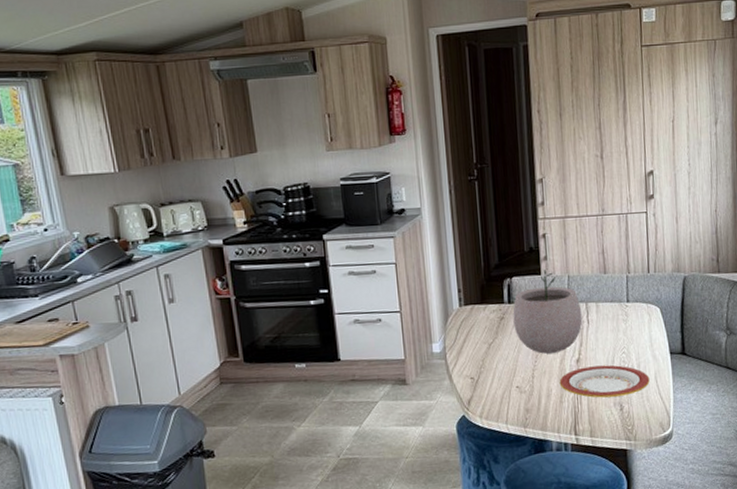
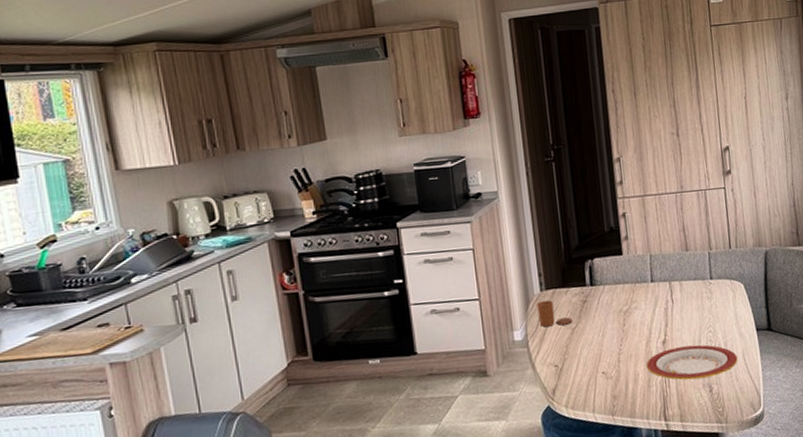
candle: none [455,316,490,341] -> present [537,300,573,328]
plant pot: present [513,270,583,354] -> none [595,250,667,337]

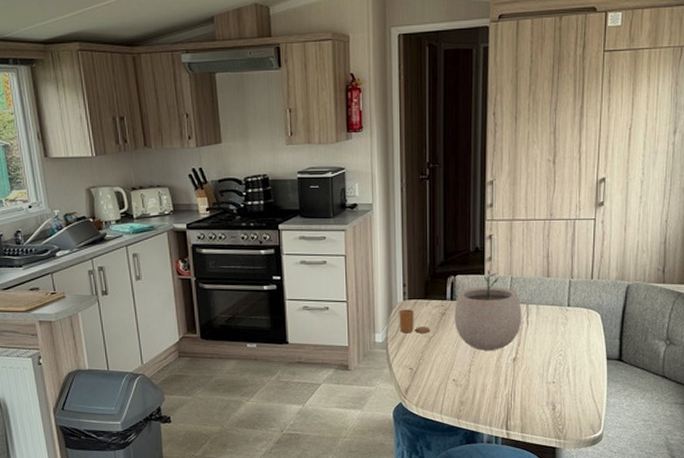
plant pot: none [595,250,667,337] -> present [454,270,522,351]
plate: present [646,345,738,380] -> none [494,365,584,397]

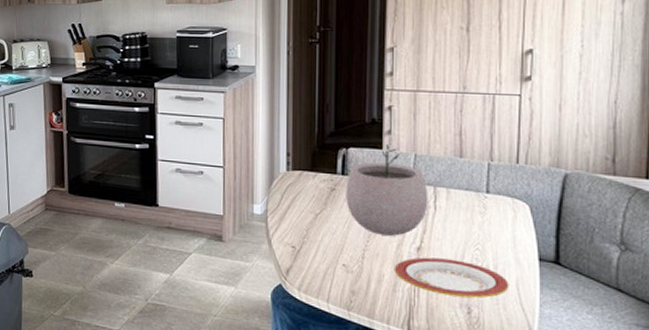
candle: present [399,309,430,333] -> none [281,181,317,209]
plate: none [494,365,584,397] -> present [394,257,509,298]

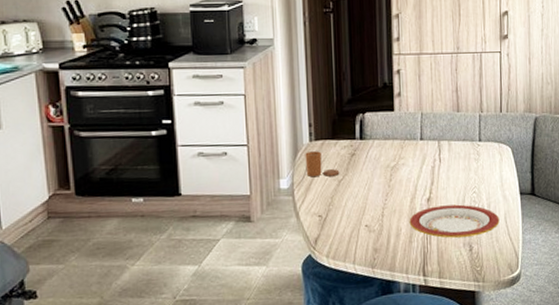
candle: none [281,181,317,209] -> present [305,151,340,178]
plant pot: present [346,144,428,236] -> none [364,106,435,192]

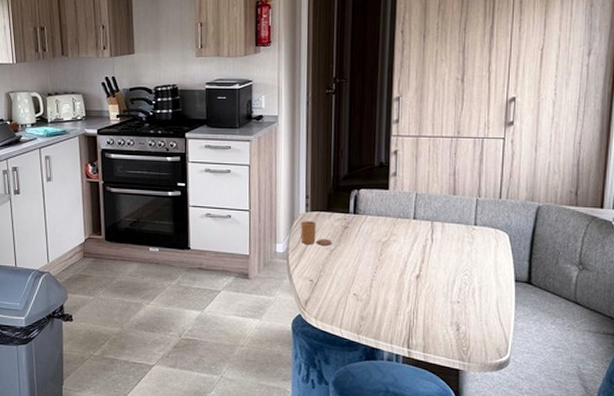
plate: present [409,204,500,238] -> none [397,283,491,317]

